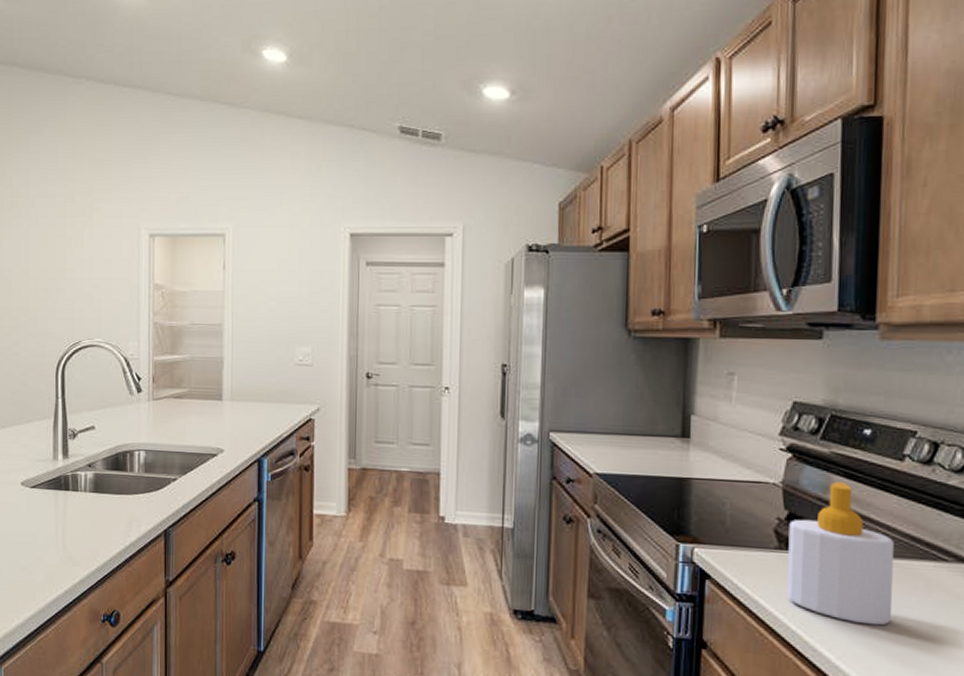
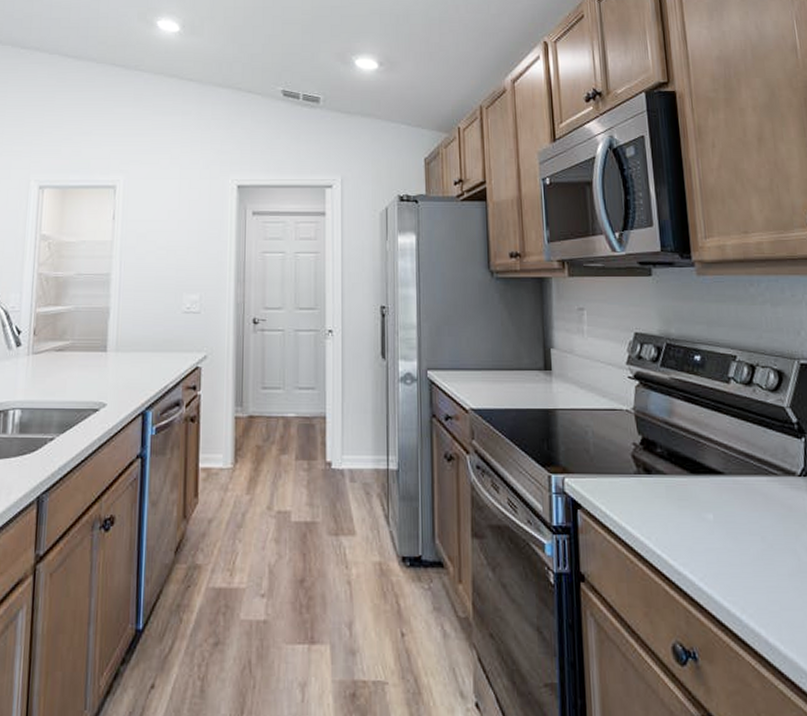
soap bottle: present [786,482,894,626] -> none [644,405,740,543]

